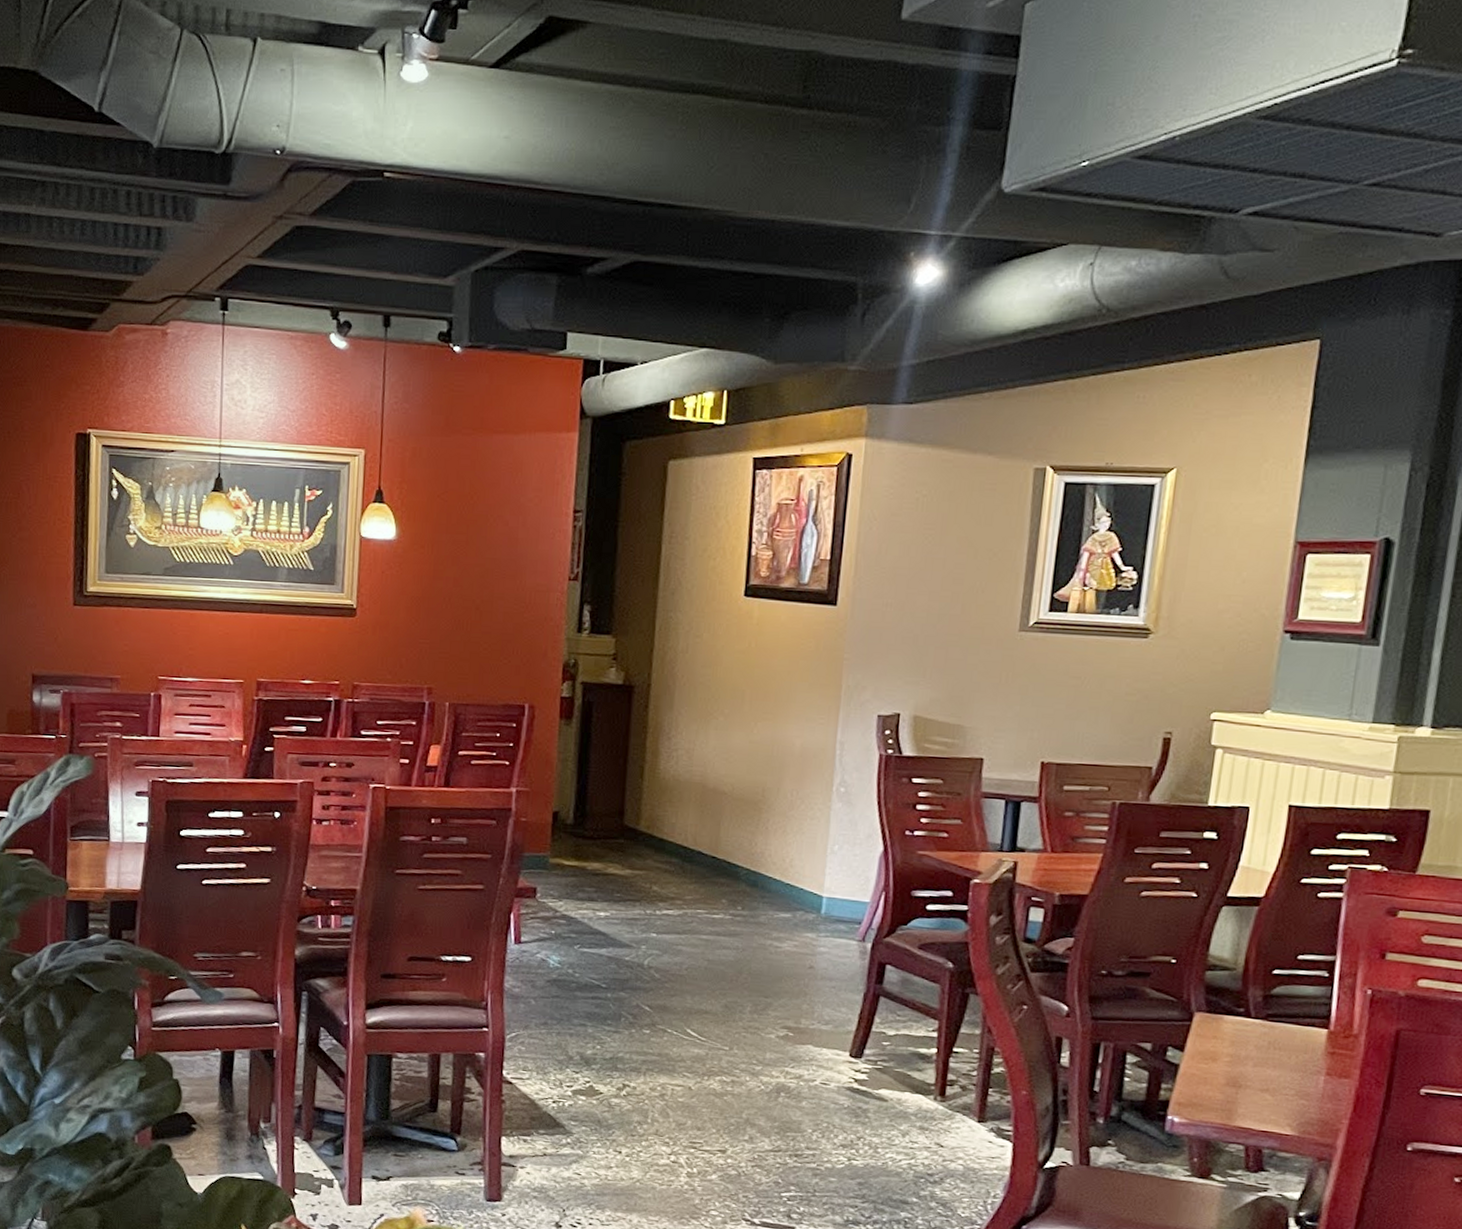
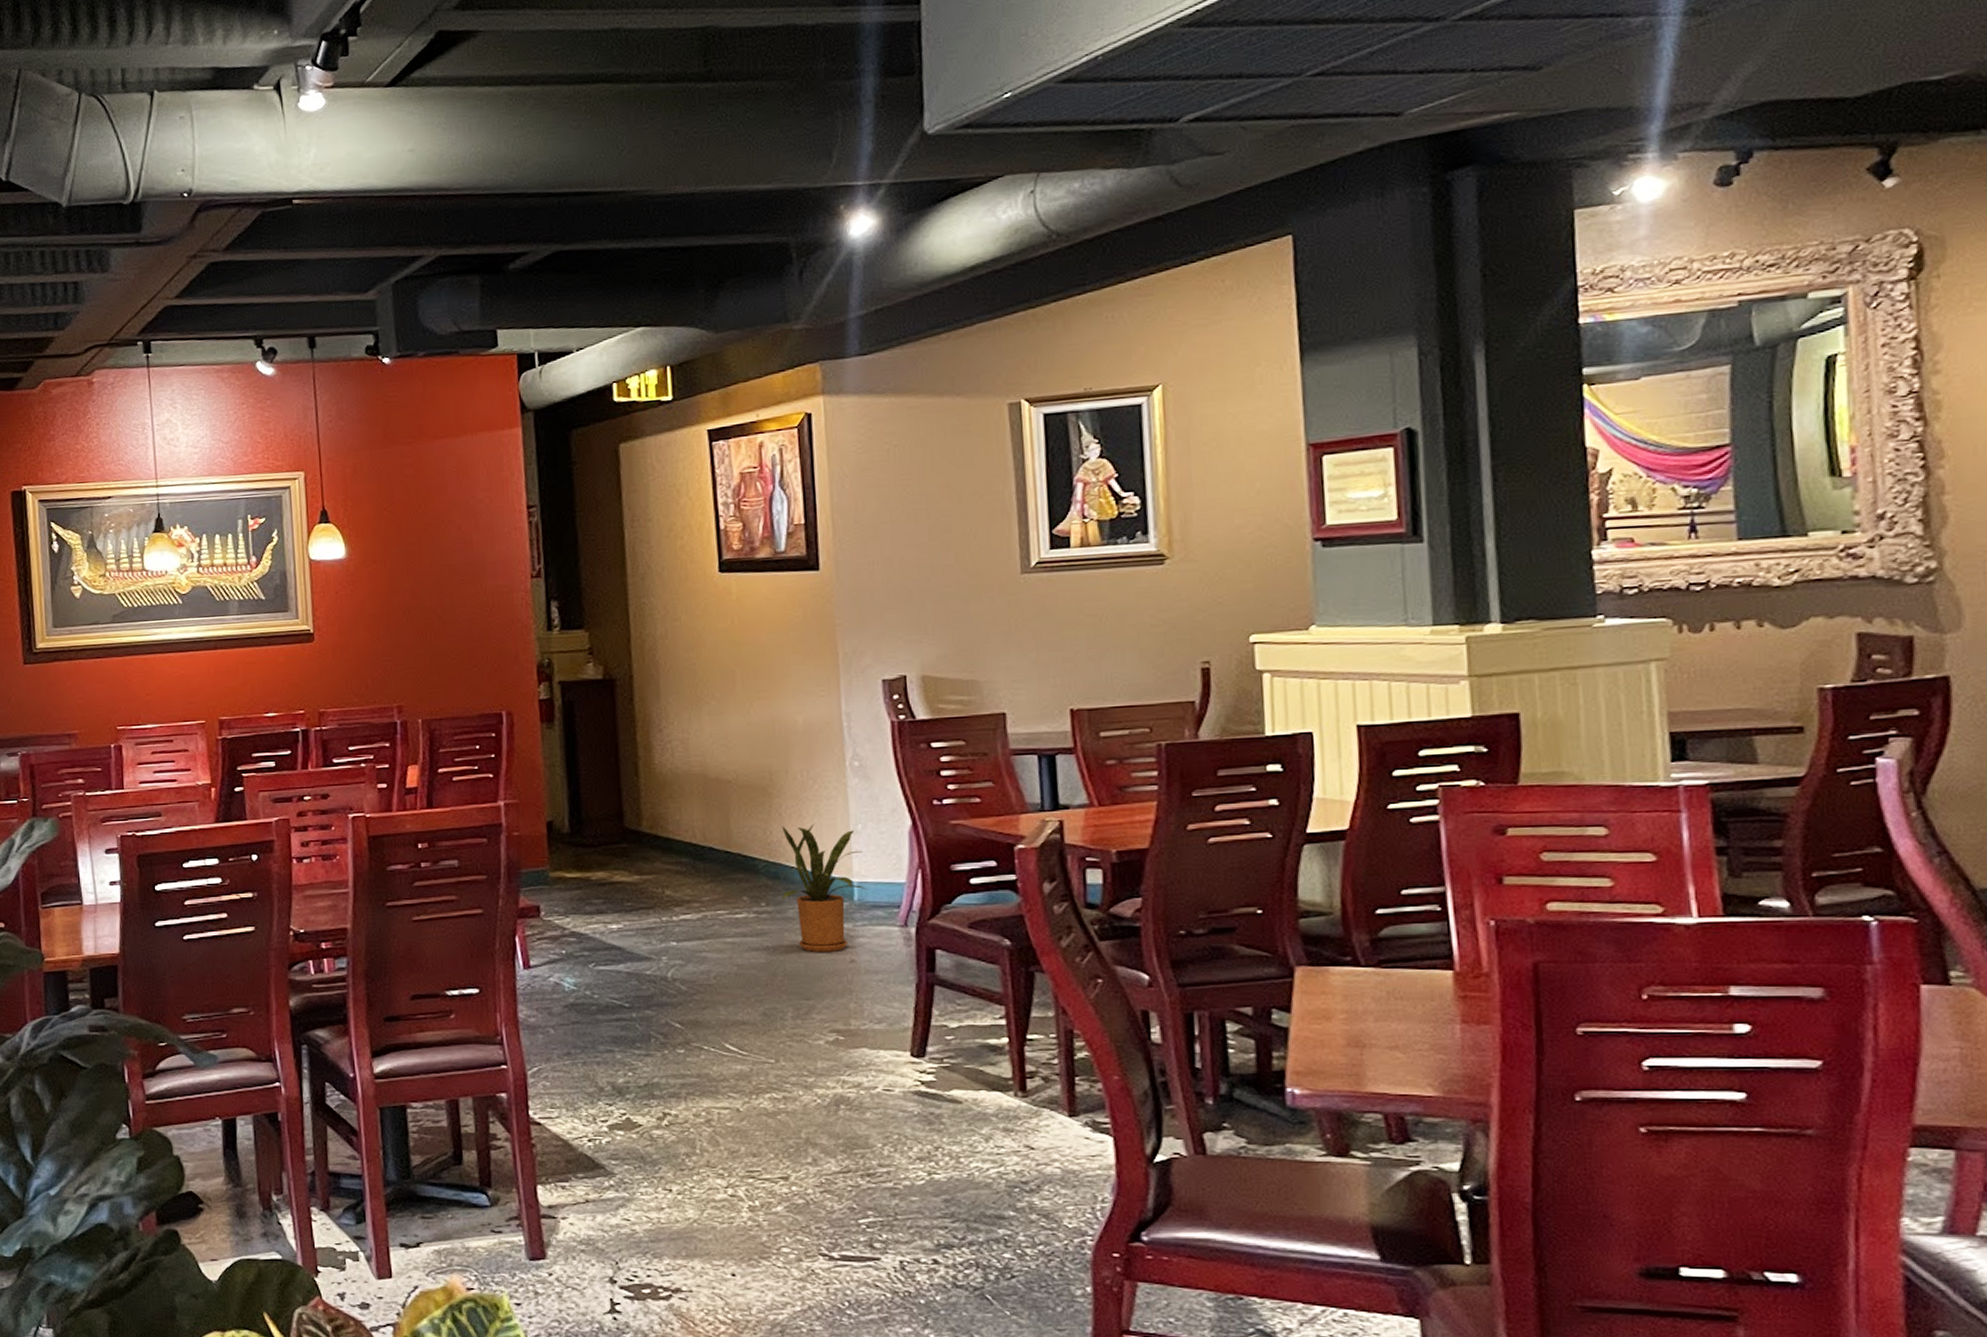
house plant: none [757,840,836,957] -> present [781,824,868,952]

